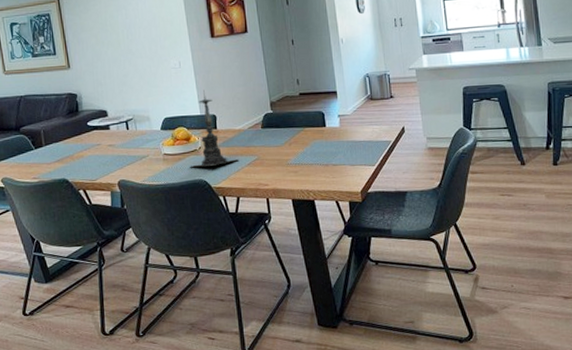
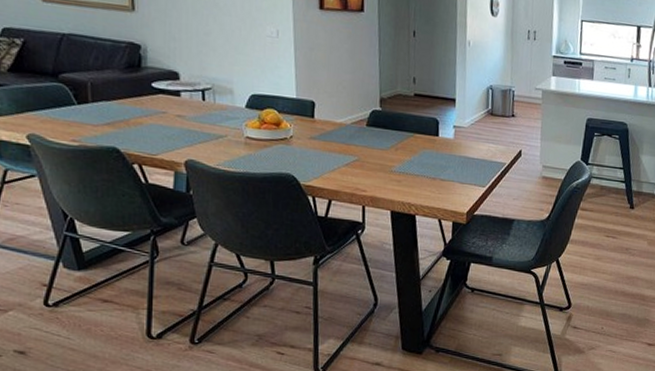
candle holder: present [190,89,238,168] -> none [276,69,335,160]

